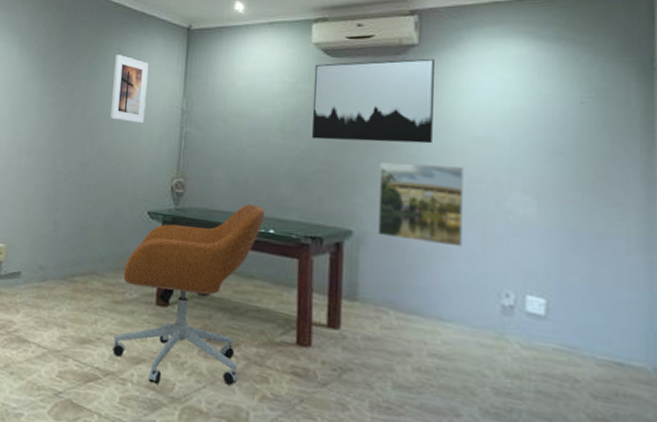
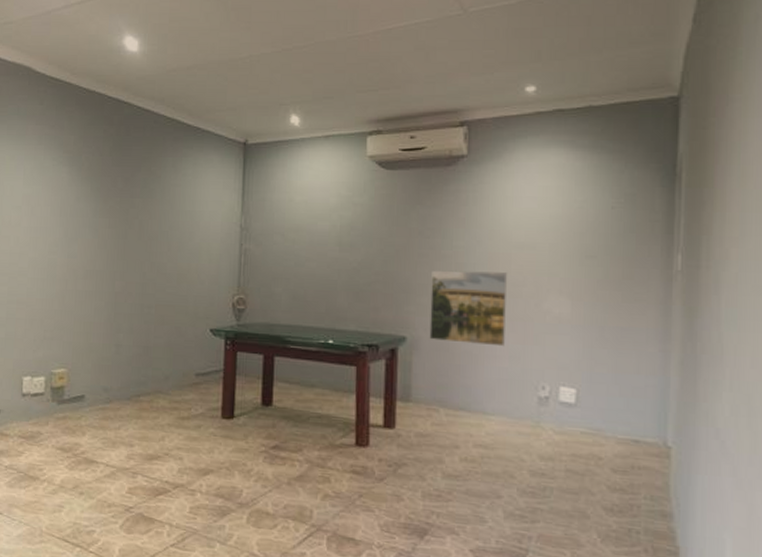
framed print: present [110,55,149,124] -> none [168,172,206,242]
office chair: present [112,204,264,385] -> none [180,317,323,492]
wall art: present [312,58,434,144] -> none [368,169,482,252]

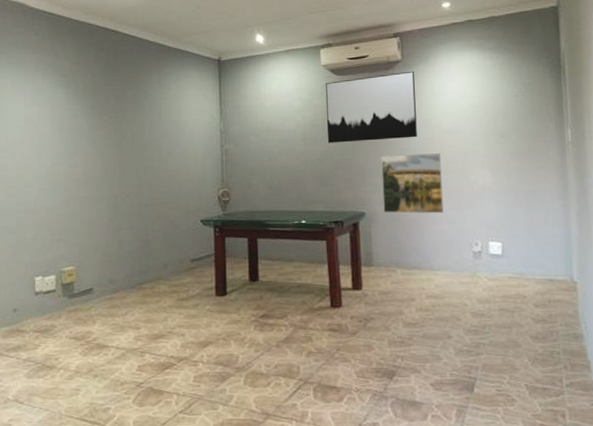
wall art: none [368,169,482,252] -> present [325,71,417,143]

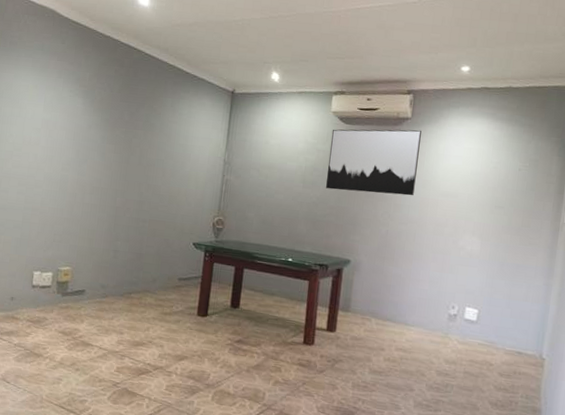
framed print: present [381,153,443,214] -> none [368,208,433,273]

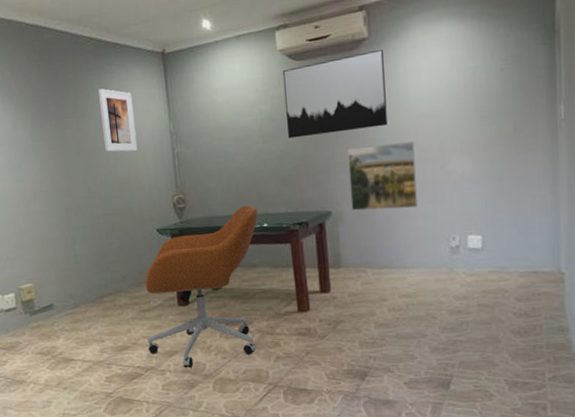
office chair: none [160,238,285,375] -> present [145,205,258,368]
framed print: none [164,111,198,171] -> present [98,88,138,152]
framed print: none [368,208,433,273] -> present [347,142,417,211]

